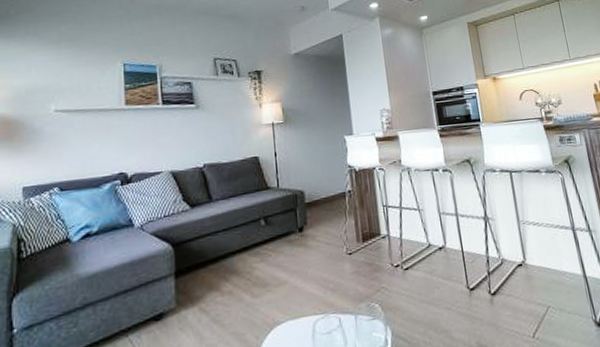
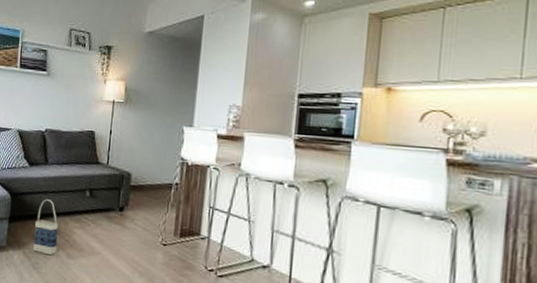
bag: none [208,239,239,303] -> present [33,199,59,255]

